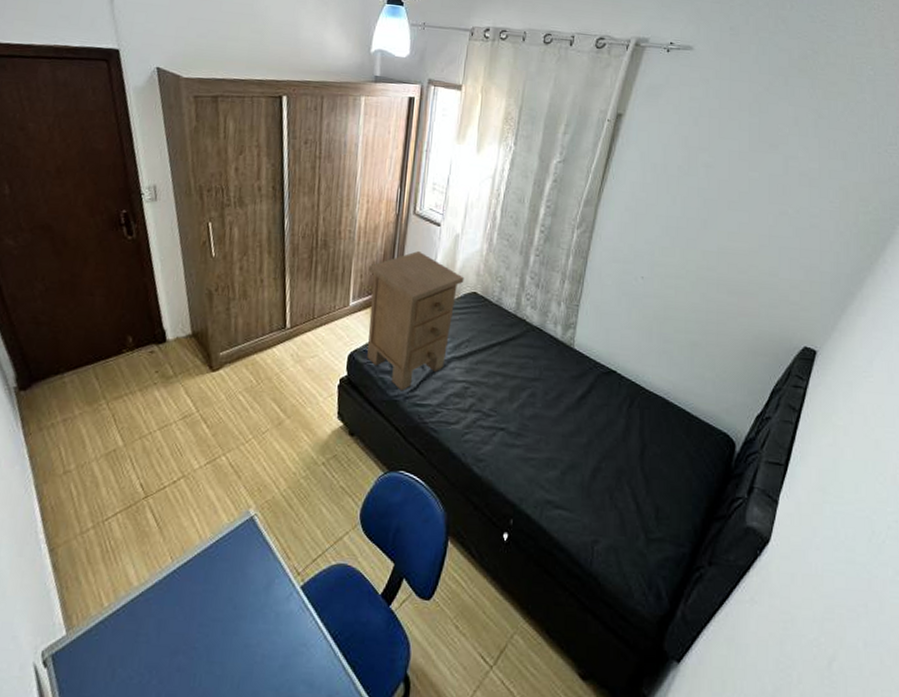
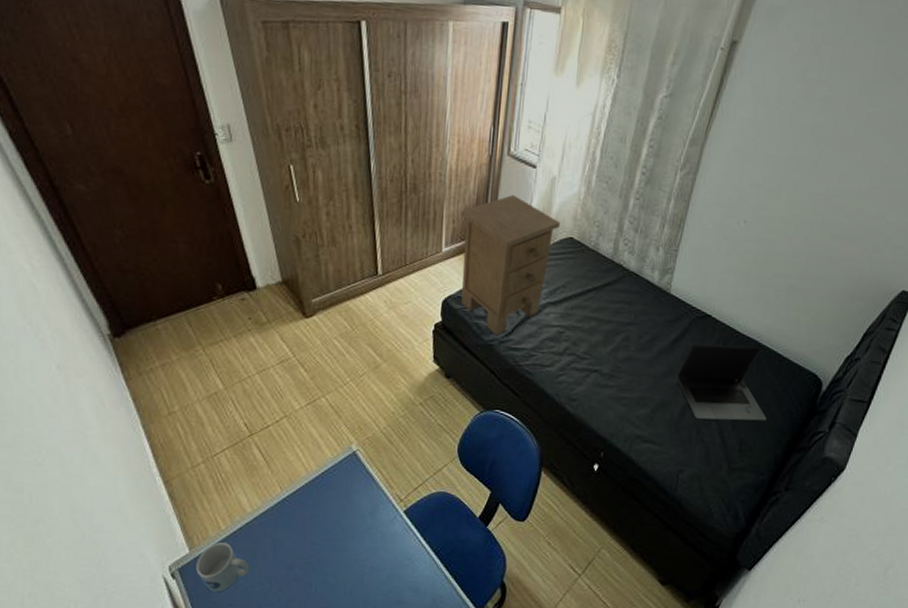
mug: none [70,623,130,685] -> present [196,542,250,593]
laptop computer: none [585,401,681,486] -> present [676,344,767,421]

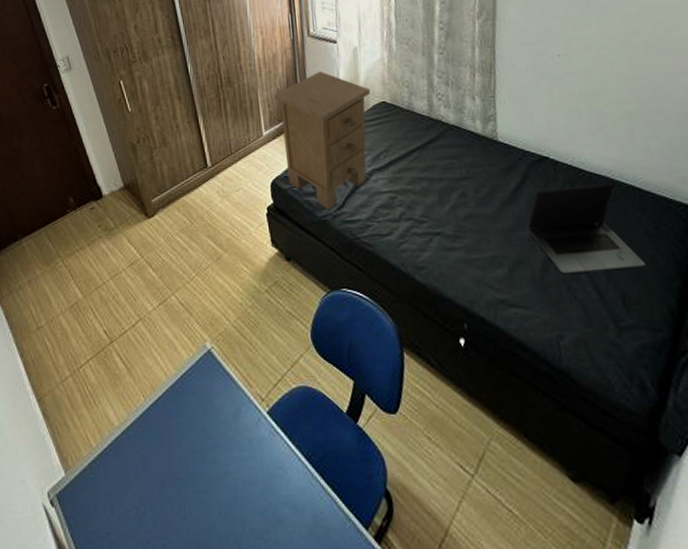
mug: present [196,542,250,593] -> none [72,462,123,520]

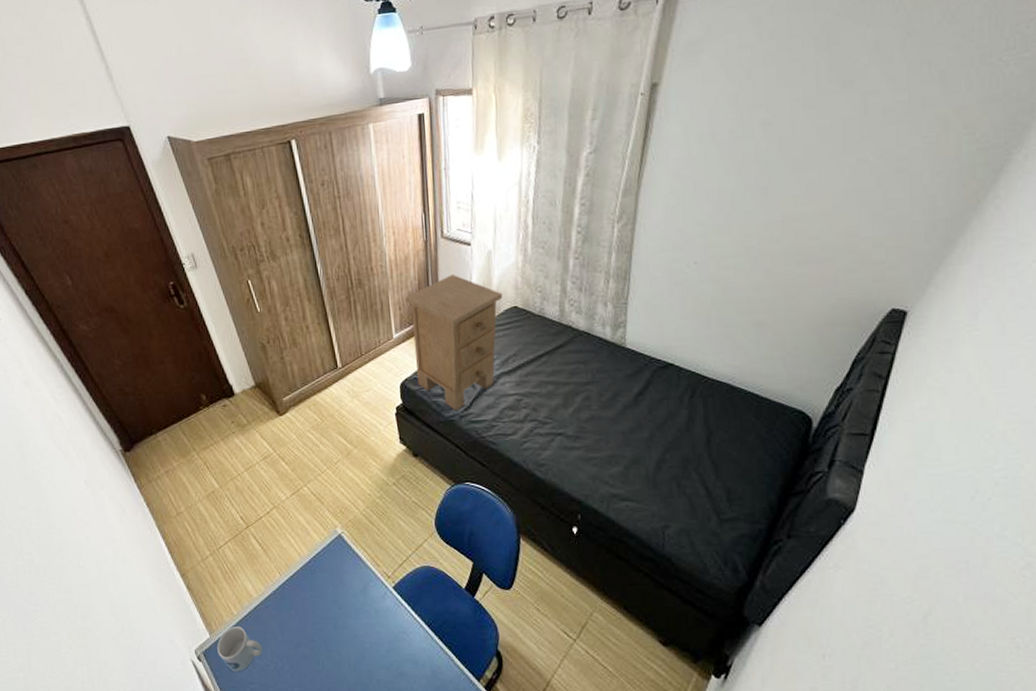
mug: none [72,462,123,520] -> present [217,627,263,672]
laptop computer: present [527,183,646,275] -> none [646,389,753,473]

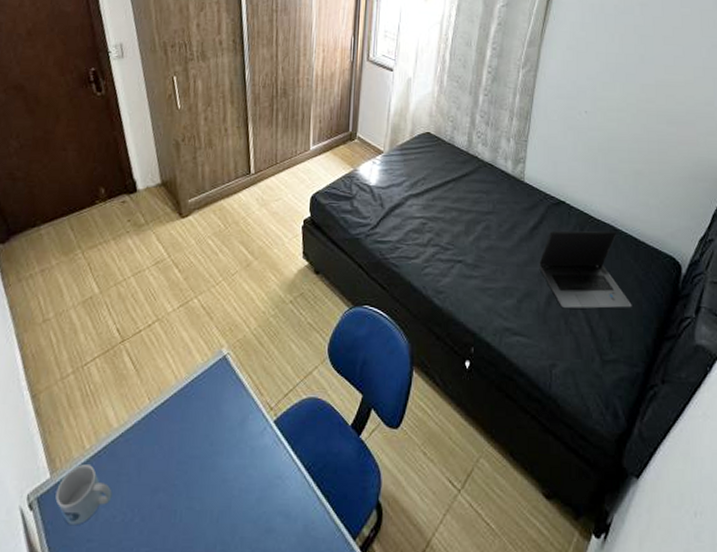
nightstand: present [405,274,503,412] -> none [327,95,418,230]
laptop computer: none [646,389,753,473] -> present [539,230,632,309]

